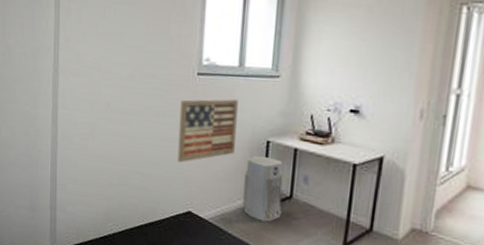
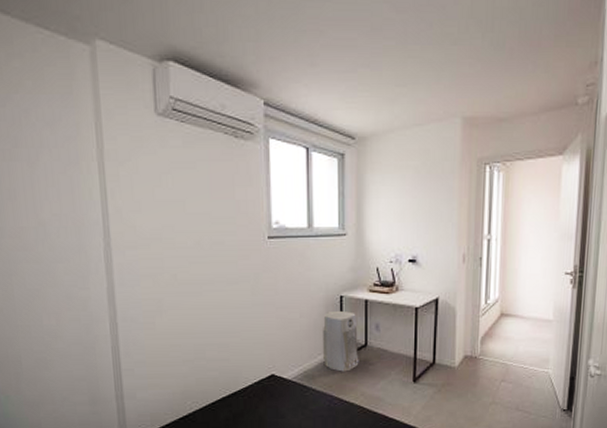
wall art: present [177,99,238,163] -> none [253,260,311,328]

